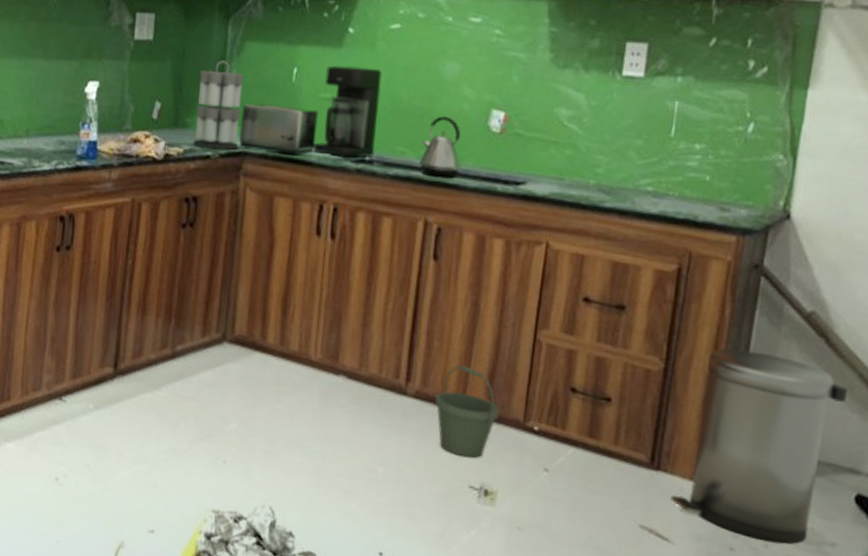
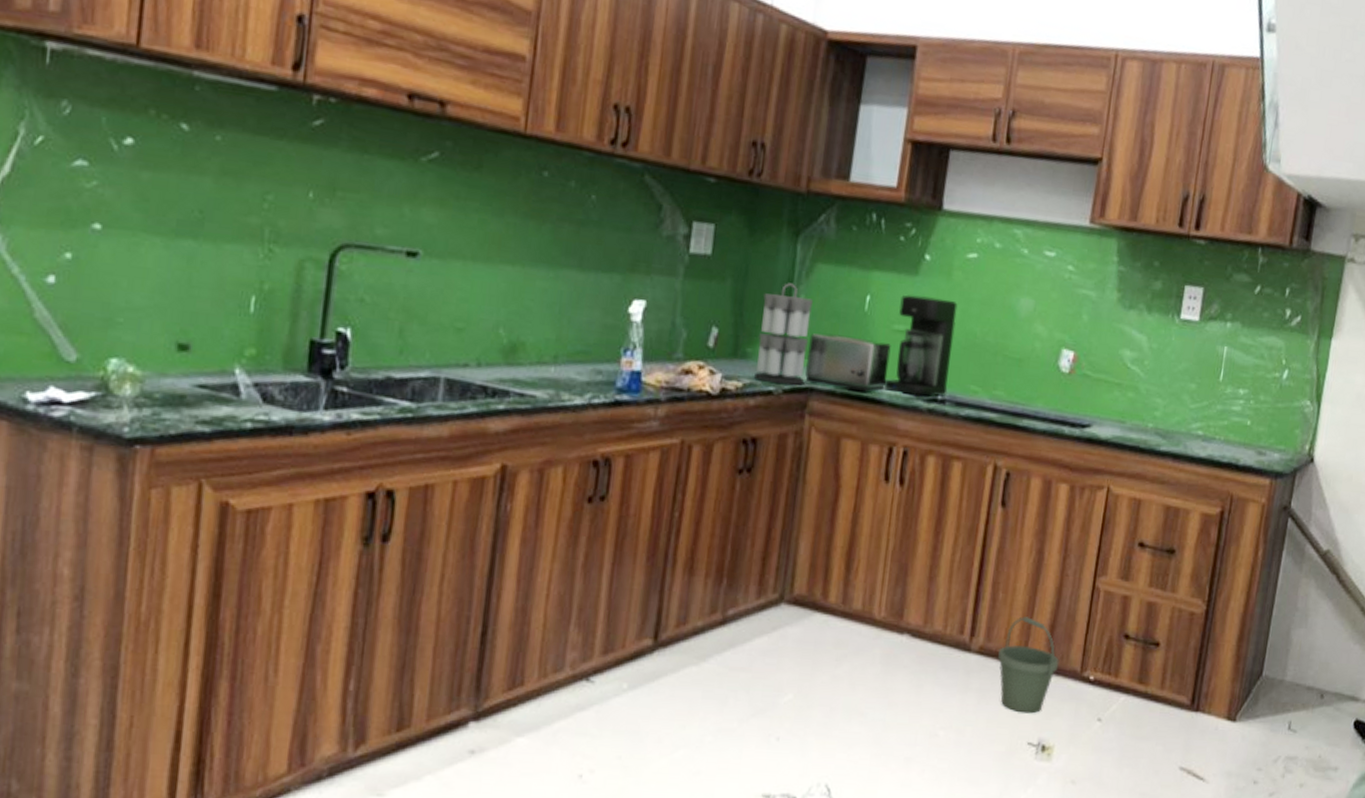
kettle: present [419,116,461,178] -> none [991,354,1033,419]
pedal bin: present [670,348,847,544] -> none [1207,588,1352,773]

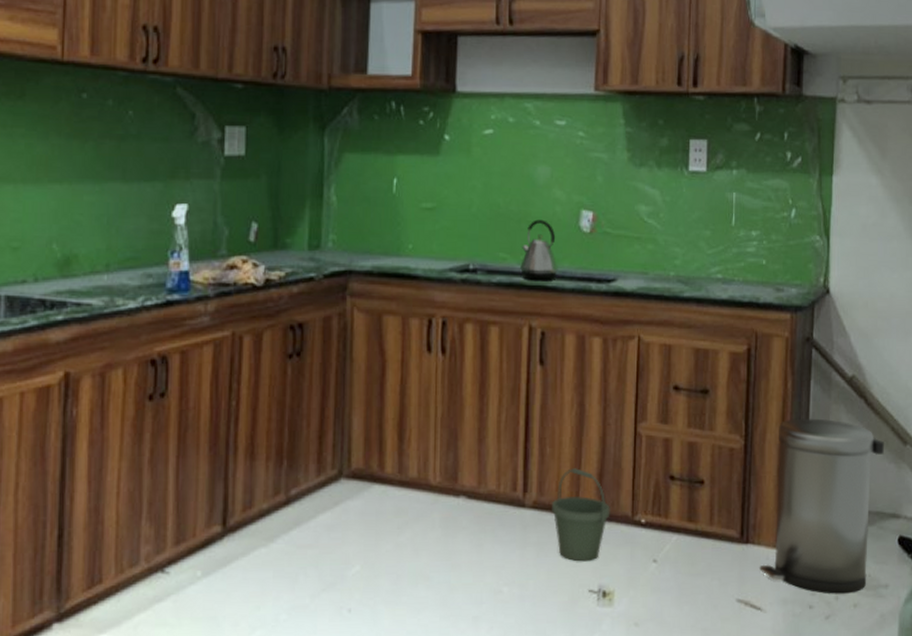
spice rack: present [753,283,814,386] -> none [294,174,345,270]
toaster: present [805,333,891,393] -> none [342,218,421,270]
coffee maker: present [885,294,958,397] -> none [419,174,479,267]
kettle: none [991,354,1033,419] -> present [520,219,558,280]
pedal bin: none [1207,588,1352,773] -> present [759,418,884,594]

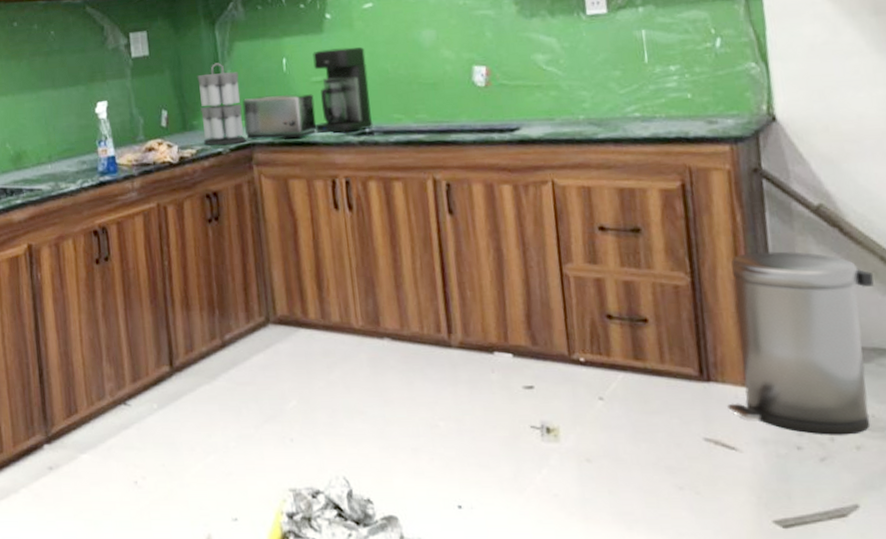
spice rack: none [294,174,345,270] -> present [197,63,247,146]
toaster: none [342,218,421,270] -> present [242,93,317,140]
coffee maker: none [419,174,479,267] -> present [313,46,374,133]
kettle: present [520,219,558,280] -> none [416,79,456,137]
bucket: present [551,468,610,562] -> none [479,310,545,399]

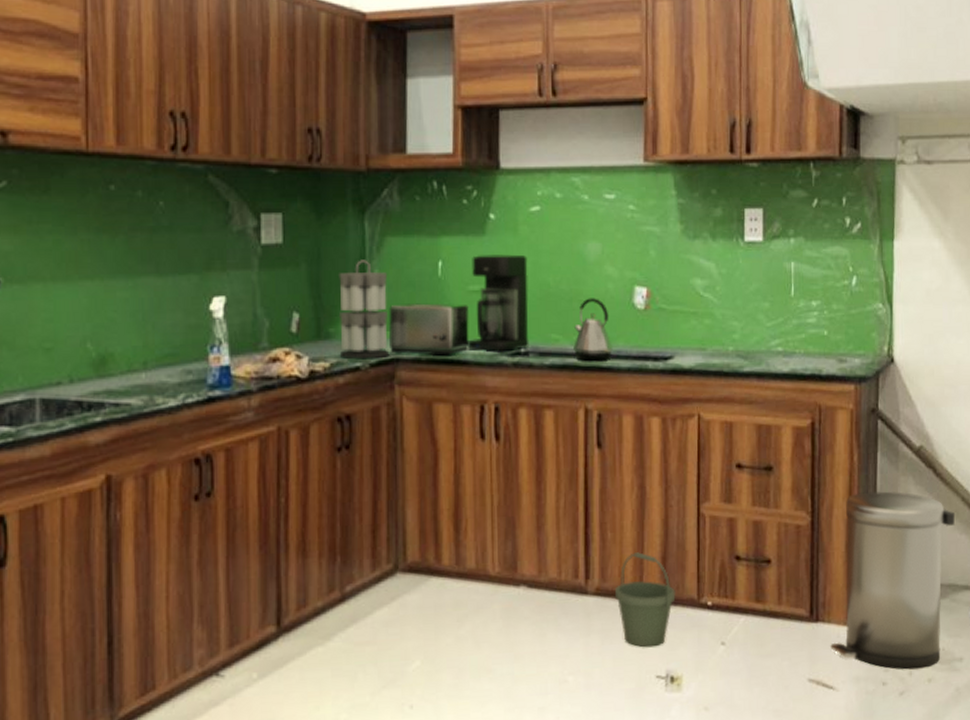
kettle: none [416,79,456,137] -> present [573,298,613,361]
bucket: none [479,310,545,399] -> present [614,552,676,647]

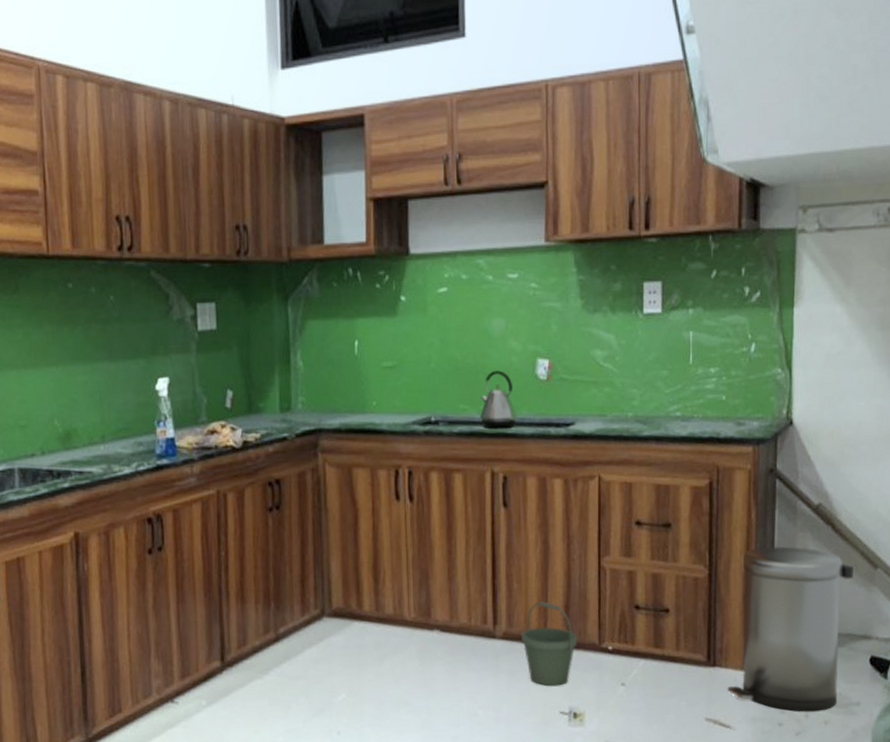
spice rack: present [339,260,390,360] -> none [266,341,313,431]
toaster: present [388,303,469,356] -> none [311,379,384,426]
coffee maker: present [468,254,529,351] -> none [383,332,439,421]

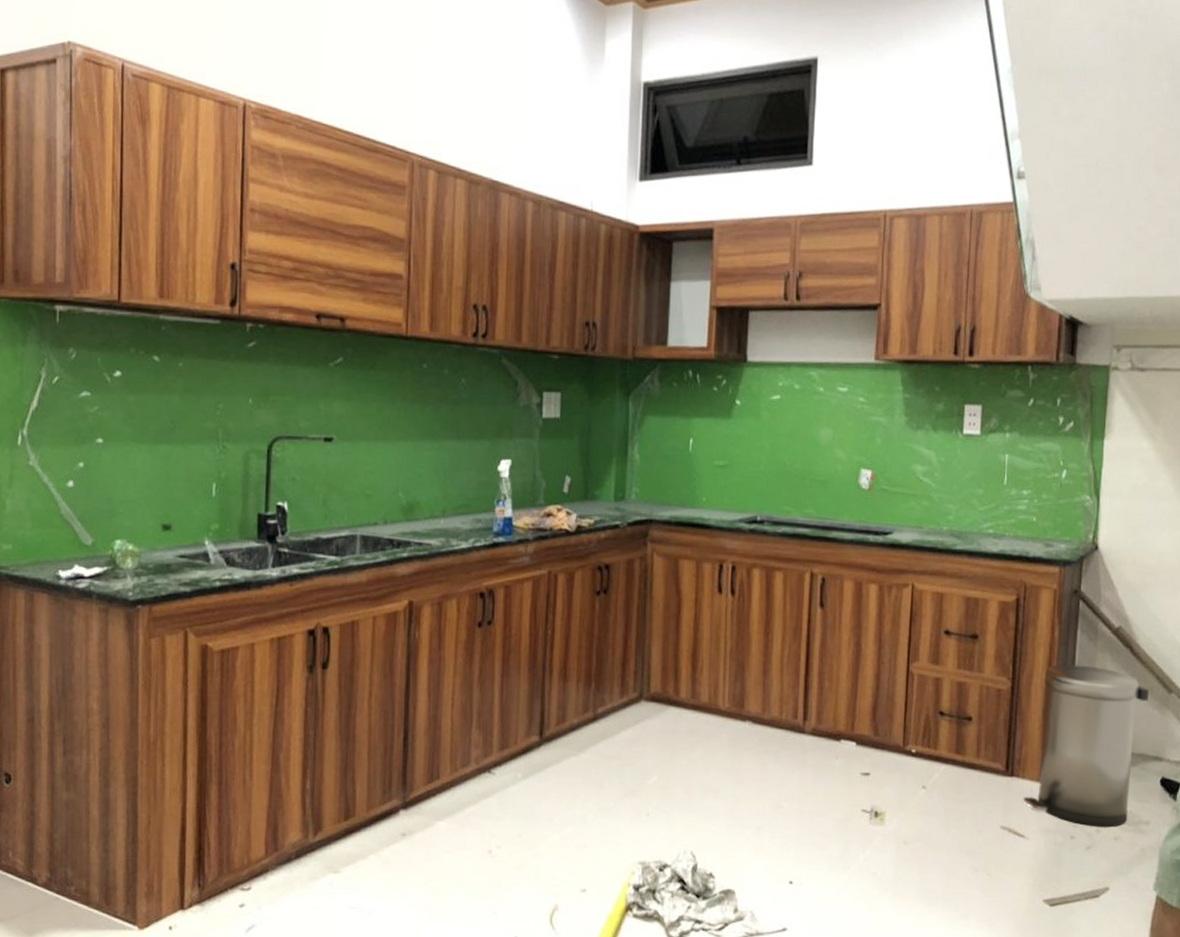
kettle: present [480,370,517,428] -> none [803,477,838,532]
bucket: present [520,601,578,686] -> none [828,701,883,784]

